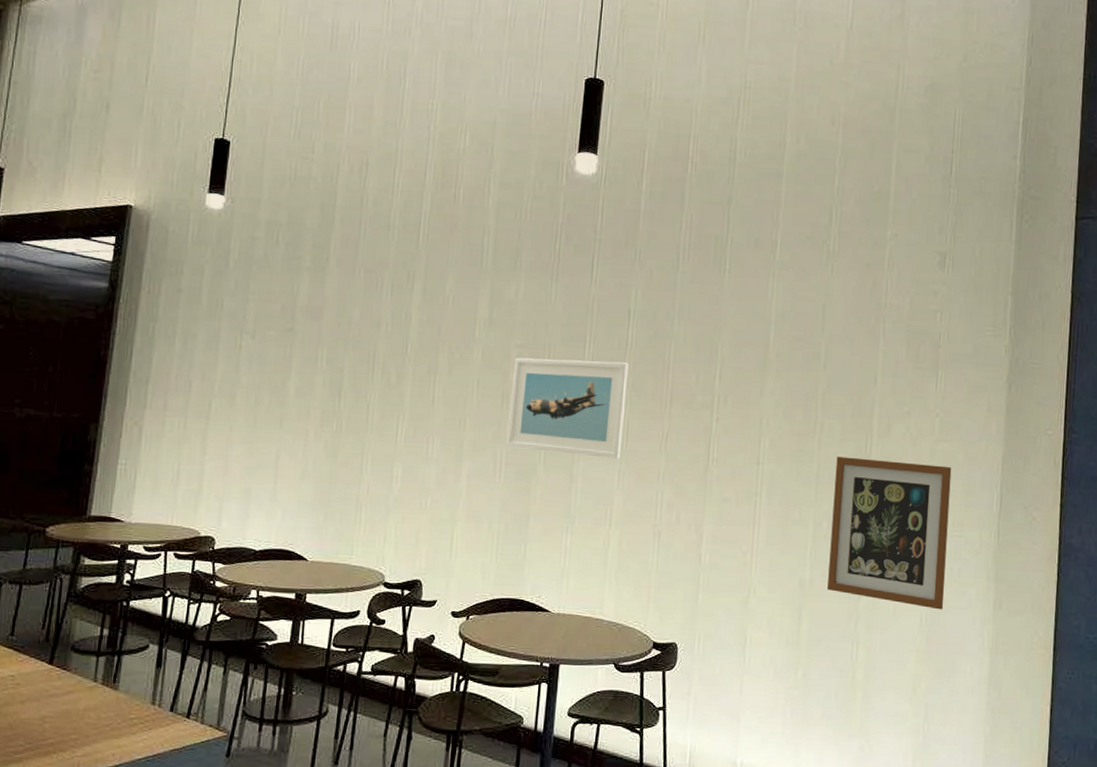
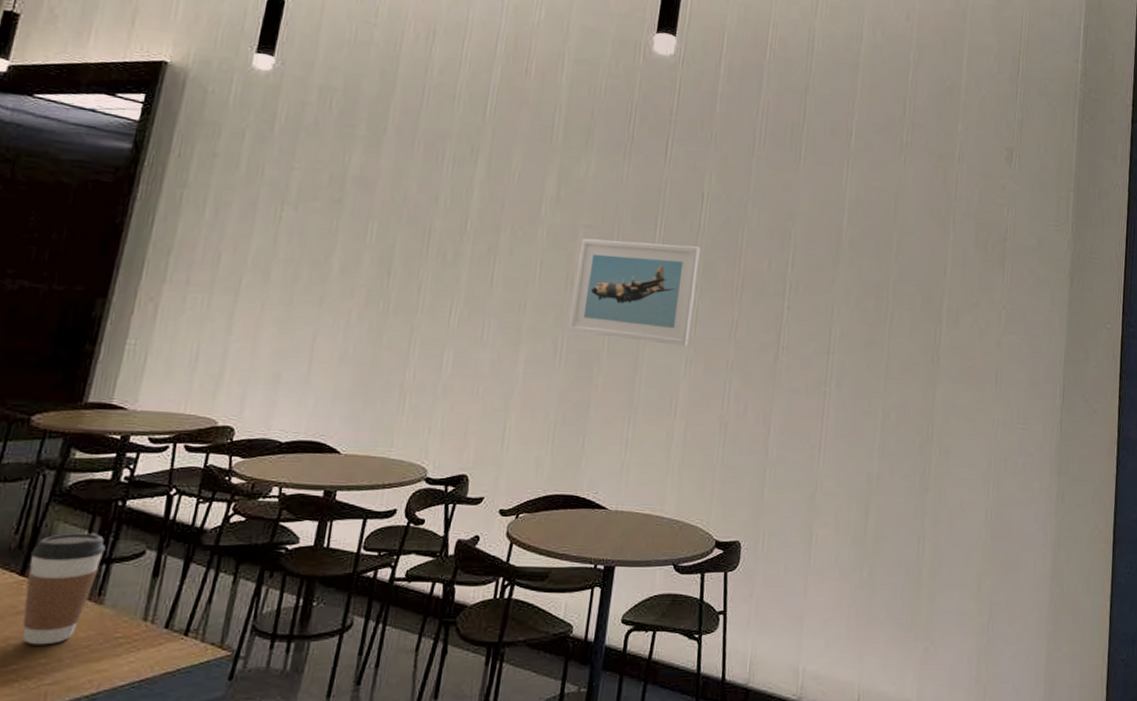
coffee cup: none [55,629,116,724] -> present [23,533,106,645]
wall art: present [827,456,952,610] -> none [895,347,1017,504]

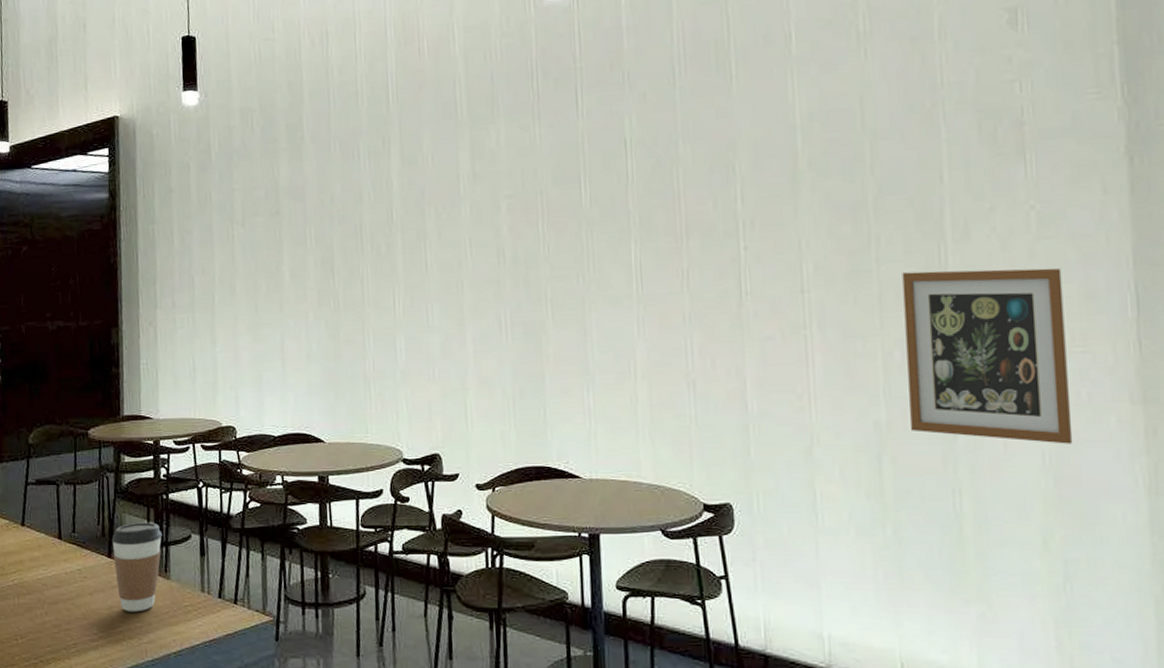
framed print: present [568,238,701,346] -> none [505,198,637,306]
wall art: none [895,347,1017,504] -> present [902,268,1073,444]

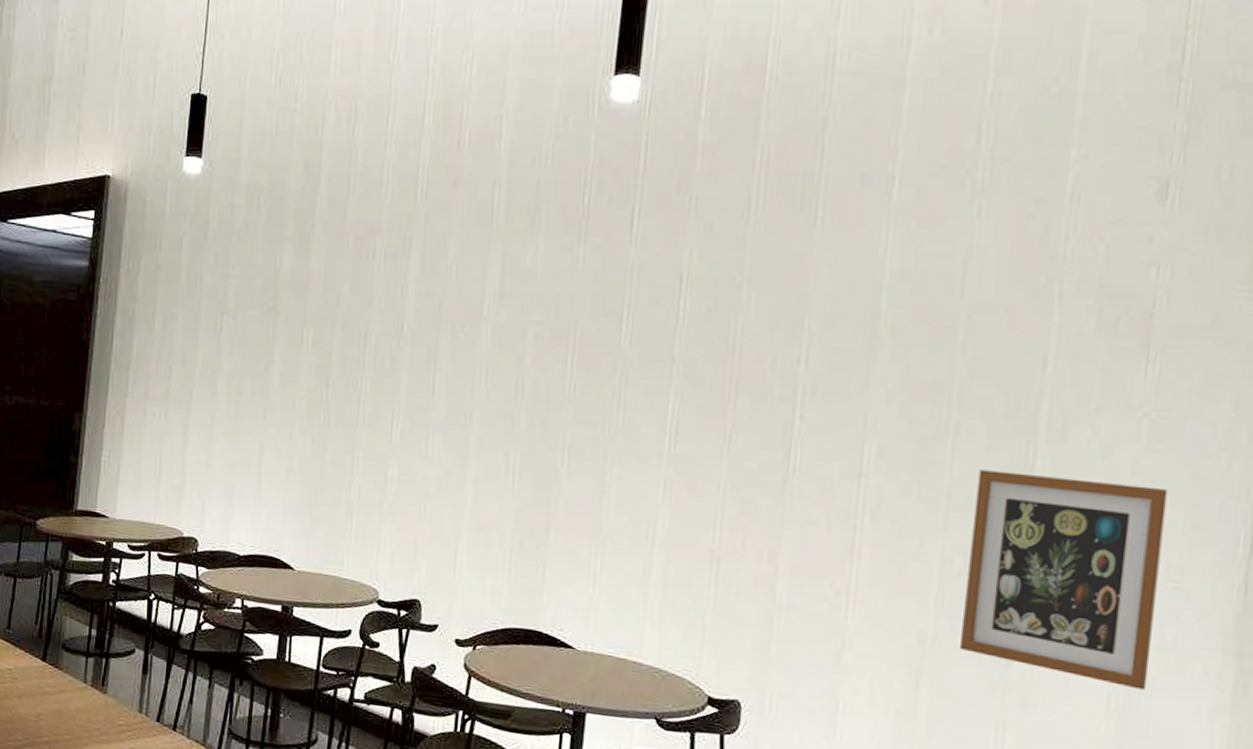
coffee cup: present [111,522,162,612] -> none [48,627,104,724]

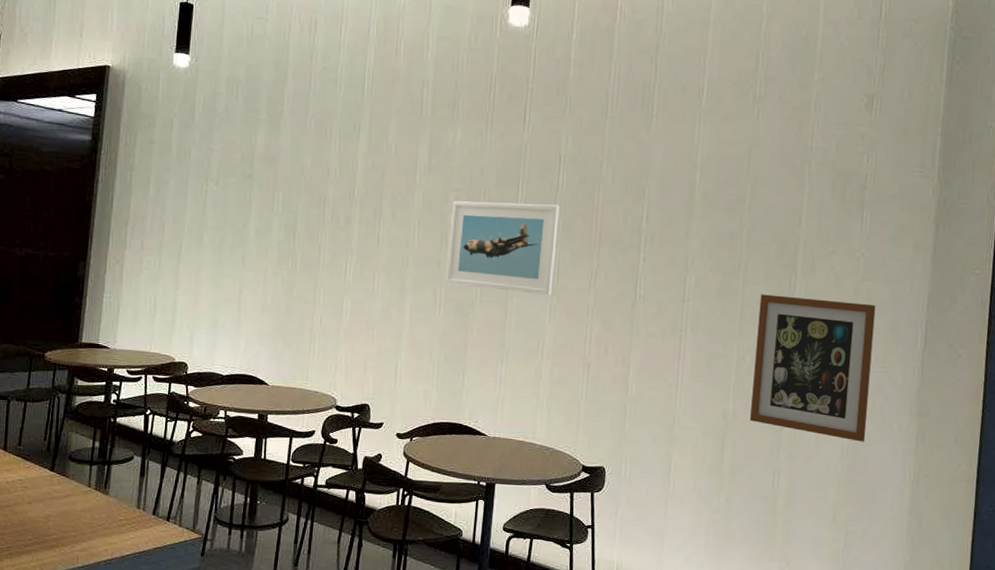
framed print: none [521,337,680,465] -> present [445,200,560,295]

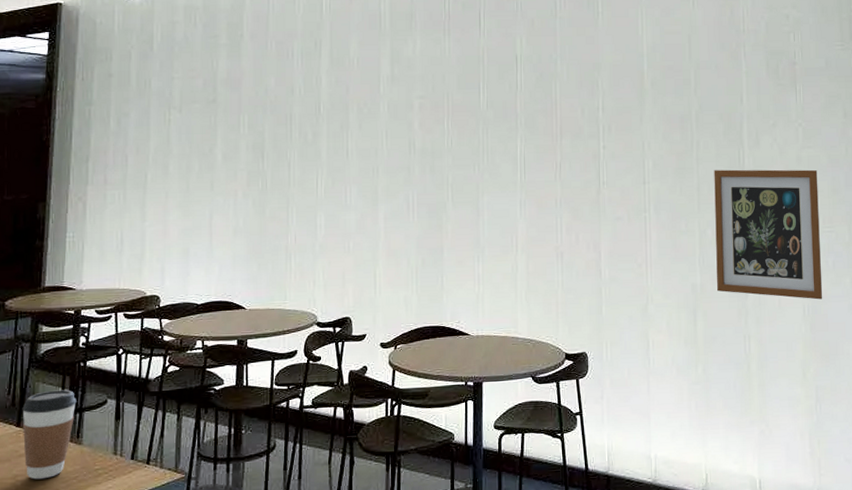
coffee cup: none [55,441,106,522] -> present [22,390,77,480]
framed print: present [445,200,560,295] -> none [416,103,521,191]

